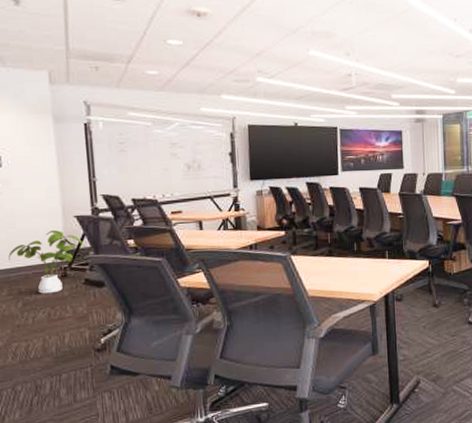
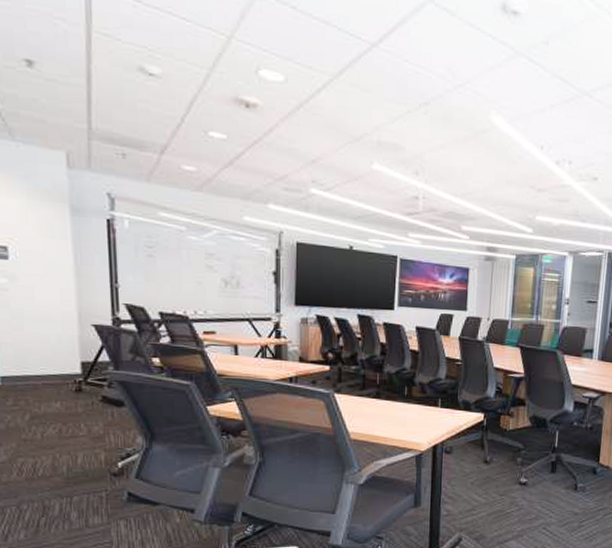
house plant: present [8,229,84,294] -> none [15,337,102,408]

